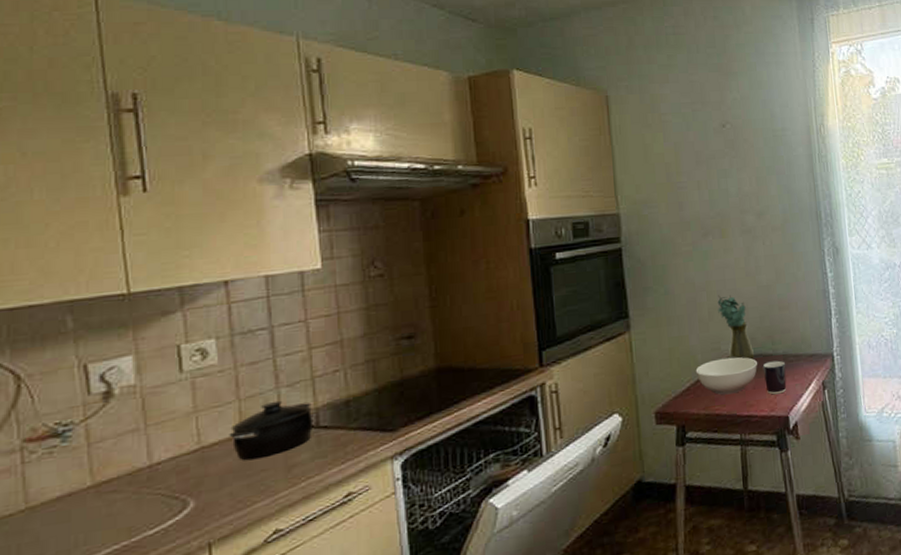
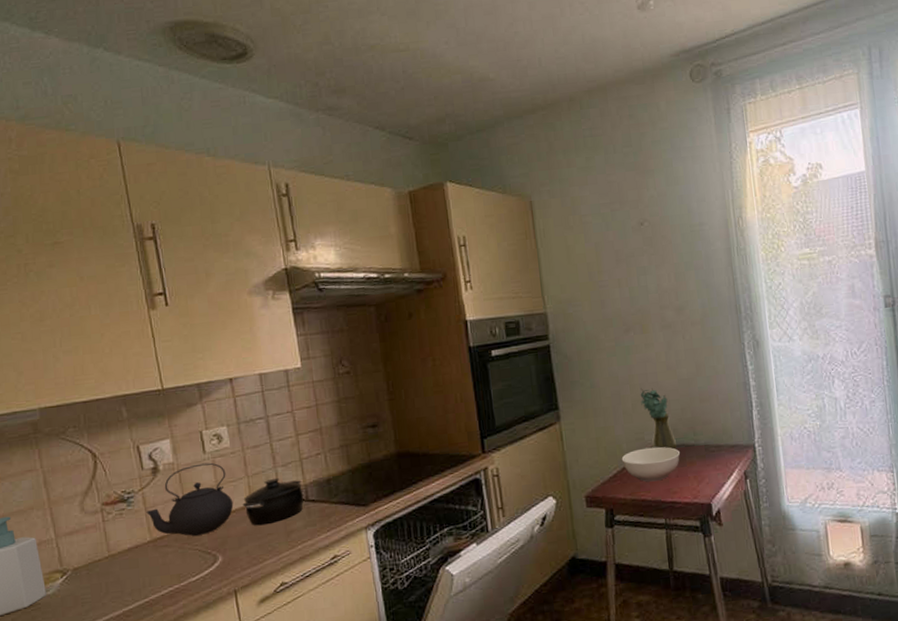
kettle: none [89,384,216,478] -> present [146,462,234,536]
mug: present [762,360,787,395] -> none [685,450,709,483]

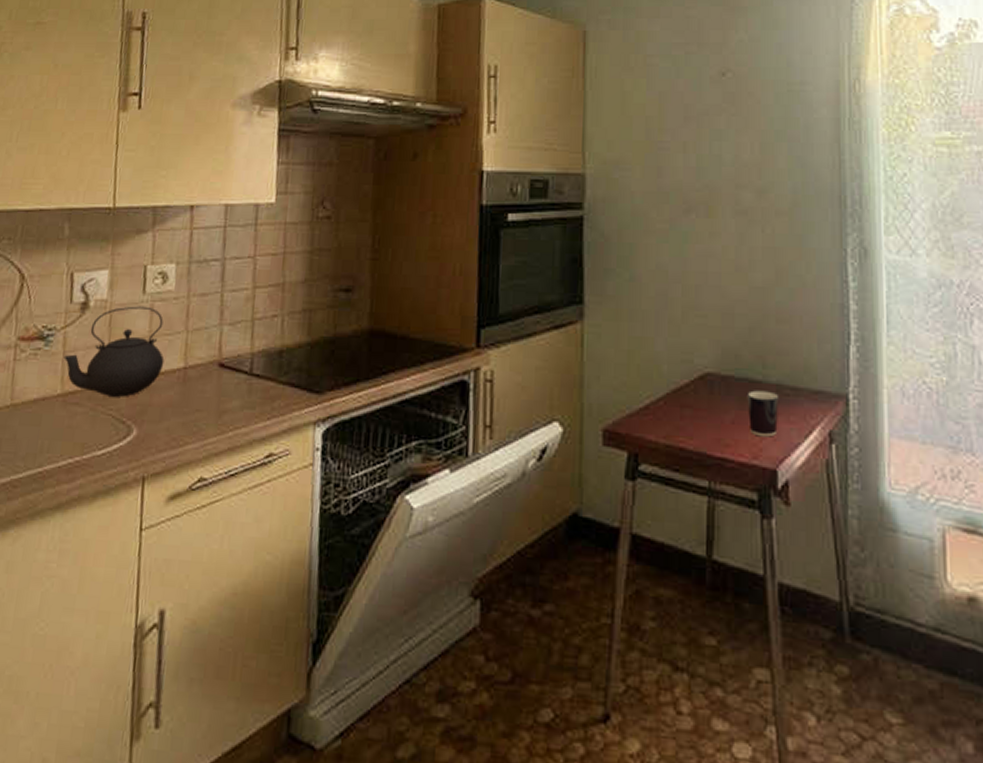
saucepan: present [242,477,304,526] -> none [174,338,249,398]
bowl: present [621,446,681,482] -> none [658,375,741,425]
vase: present [640,388,677,450] -> none [694,291,736,384]
mug: none [685,450,709,483] -> present [747,390,780,437]

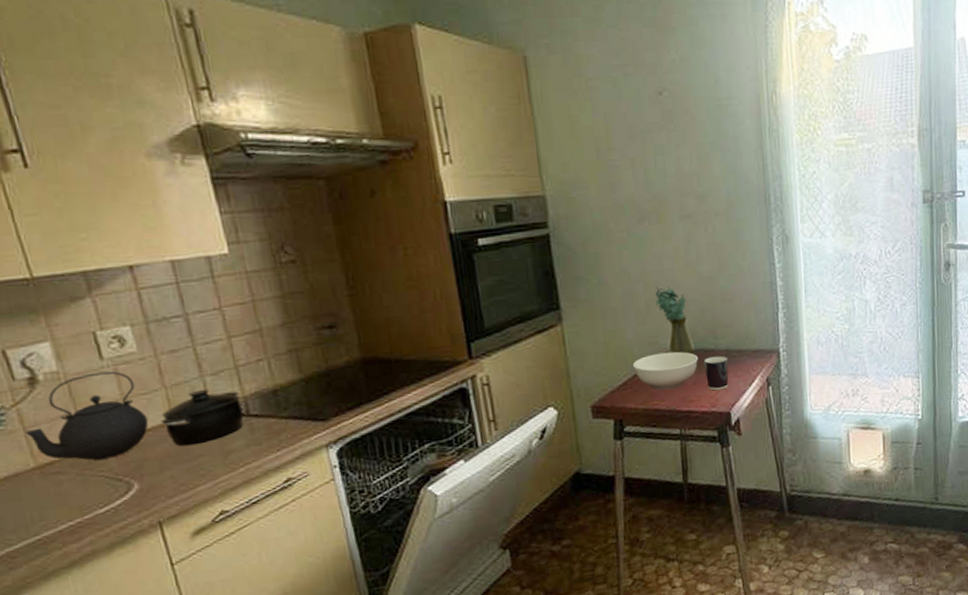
saucepan: none [174,338,249,398] -> present [160,389,244,446]
bowl: none [658,375,741,425] -> present [632,351,699,390]
vase: none [694,291,736,384] -> present [655,286,695,355]

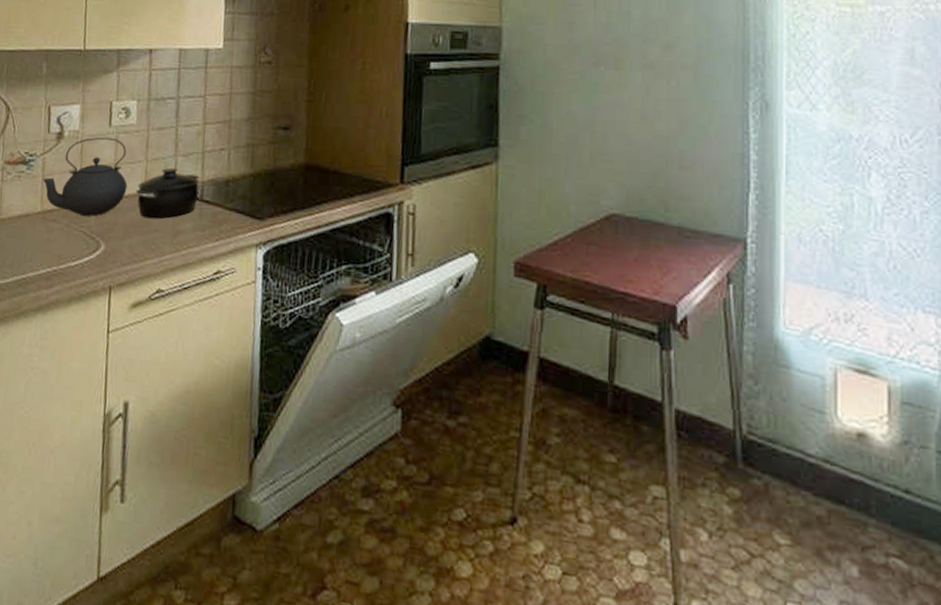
bowl: present [632,351,699,390] -> none [566,215,645,262]
vase: present [655,286,695,355] -> none [602,138,640,225]
mug: present [703,355,729,391] -> none [649,231,680,276]

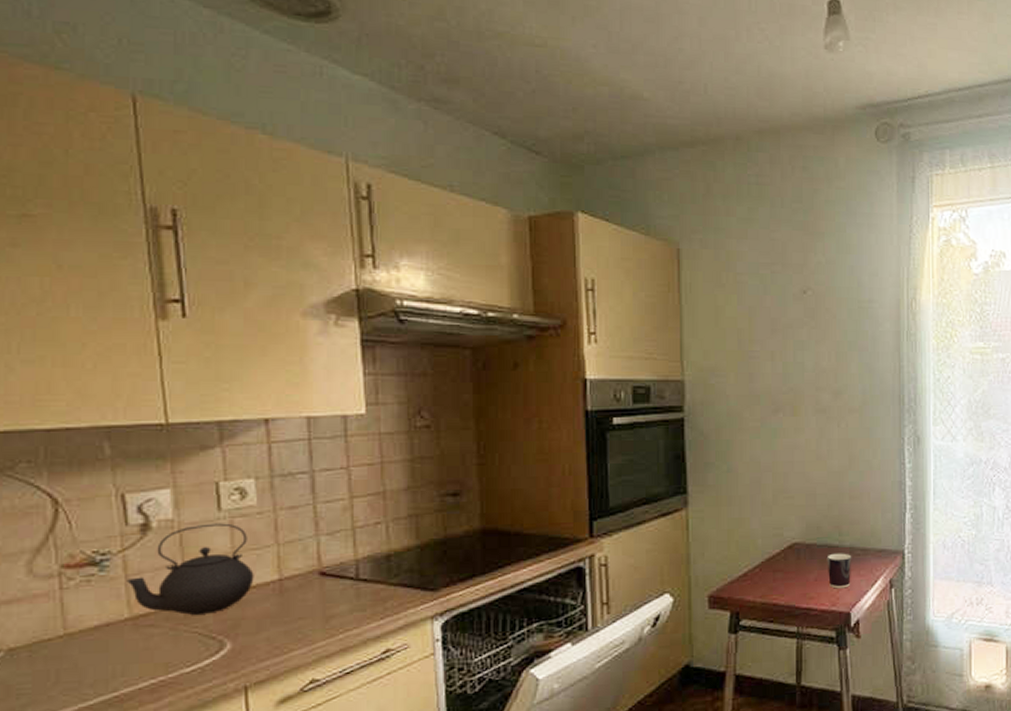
saucepan: present [135,167,200,219] -> none [267,548,352,607]
mug: none [649,231,680,276] -> present [826,553,852,589]

